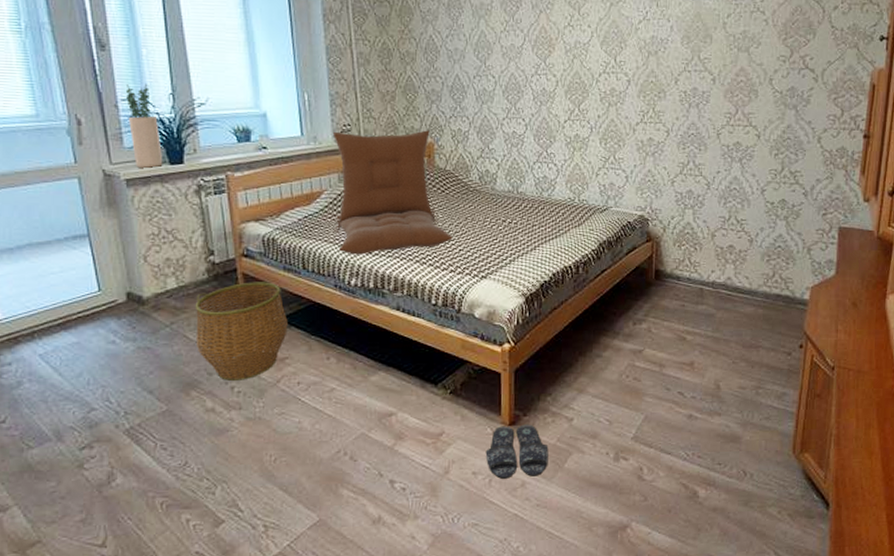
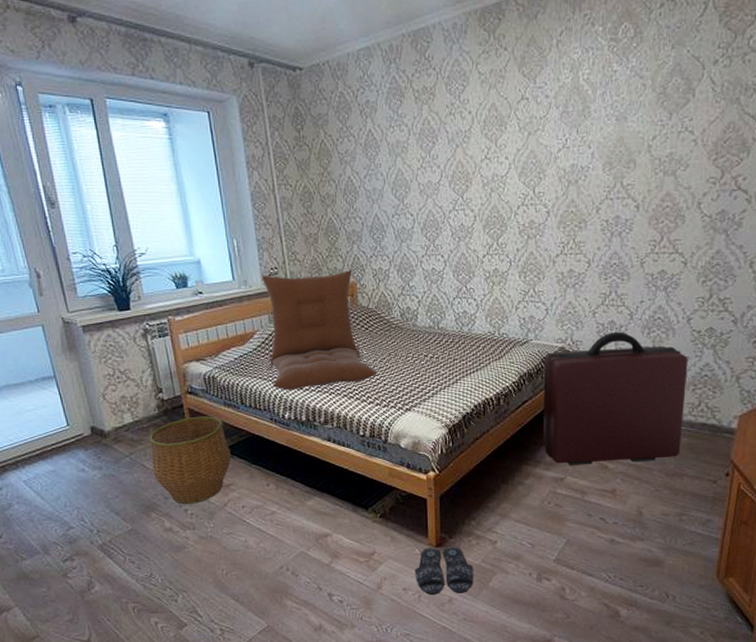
vase: present [125,84,163,169] -> none [75,237,113,316]
briefcase: none [622,201,763,337] -> present [543,331,689,465]

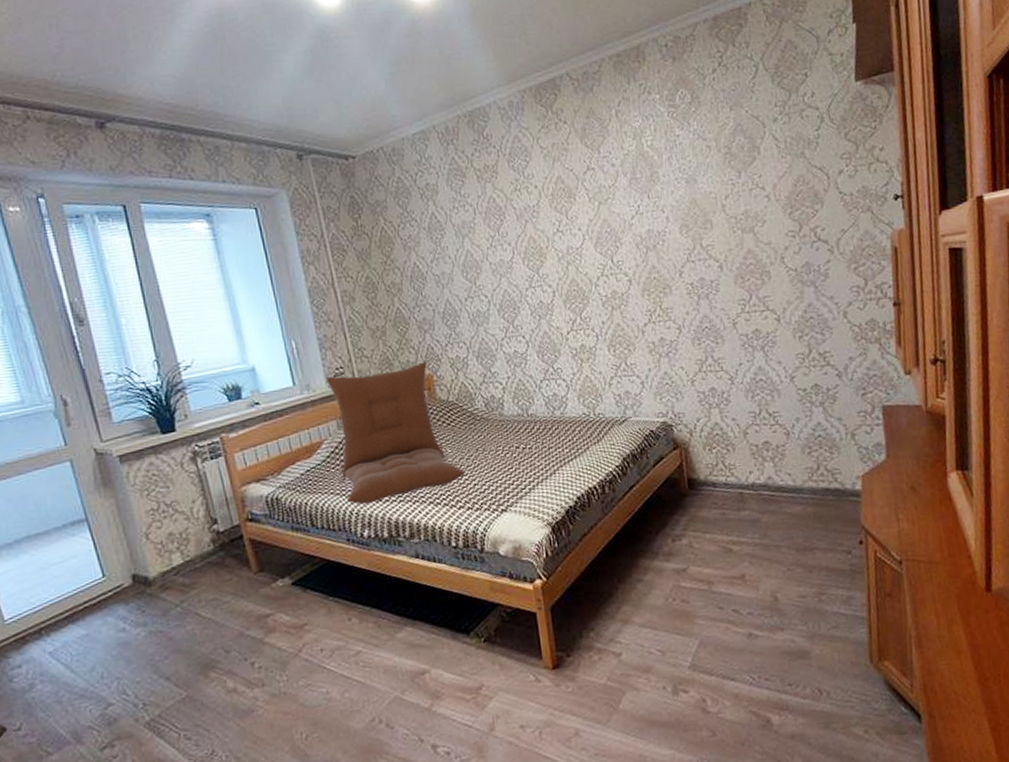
basket: present [149,416,231,504] -> none [203,545,304,657]
slippers: present [414,546,474,595] -> none [531,665,601,730]
briefcase: present [543,331,689,465] -> none [647,398,807,553]

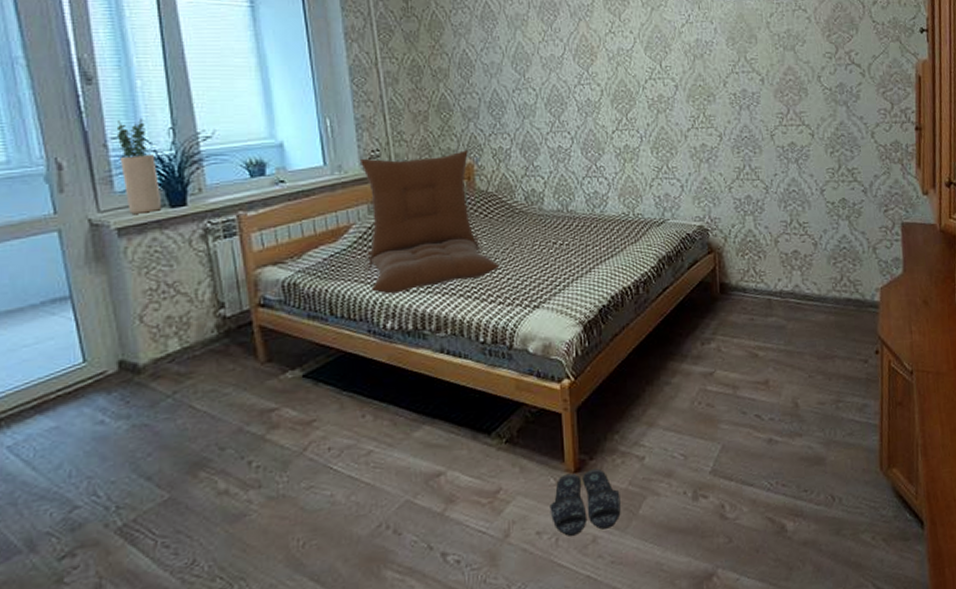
vase: none [108,353,155,443] -> present [116,118,162,215]
slippers: none [531,665,601,730] -> present [549,468,621,536]

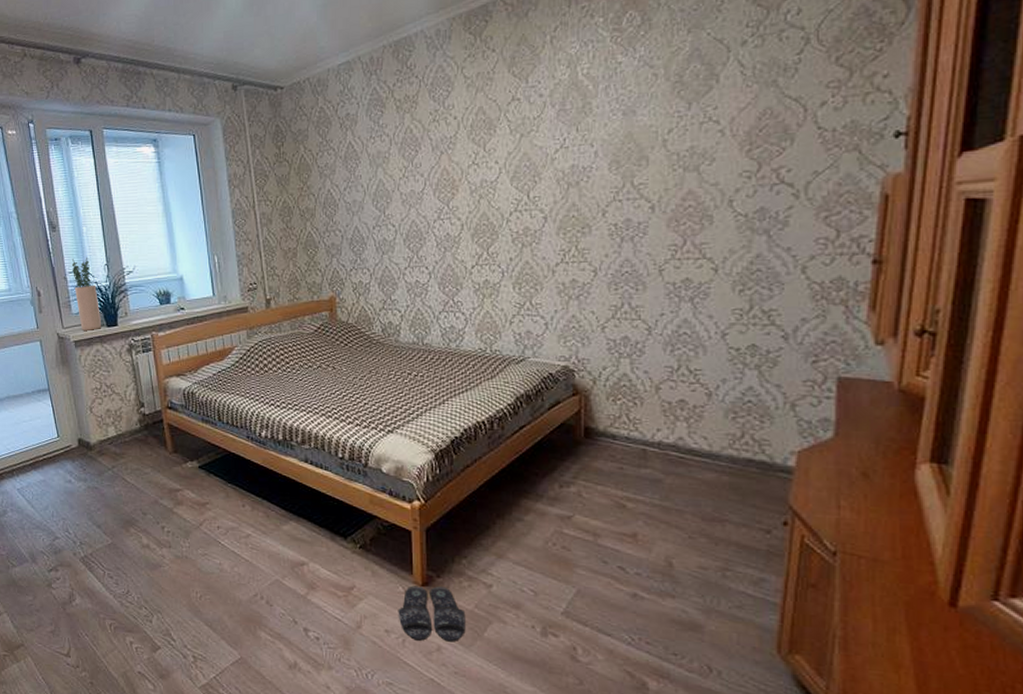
seat cushion: present [359,150,500,294] -> none [240,284,358,408]

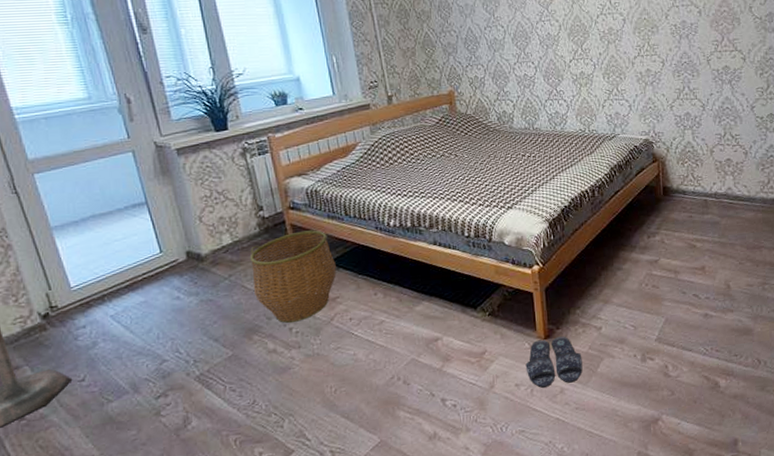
vase: present [71,257,102,332] -> none [169,60,209,138]
basket: none [130,432,207,521] -> present [249,230,337,323]

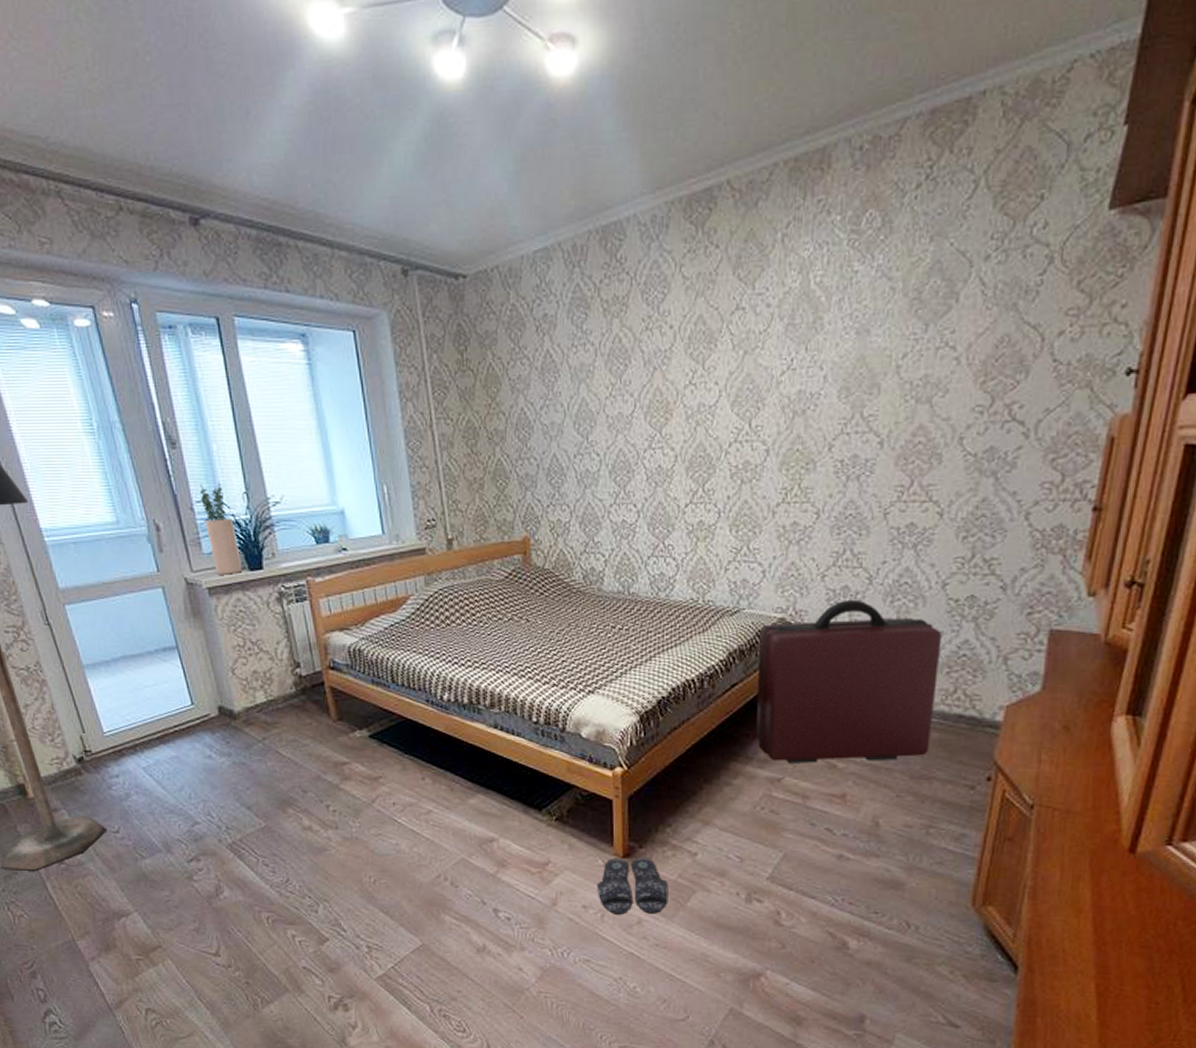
vase: none [169,60,209,138] -> present [199,483,243,576]
basket: present [249,230,337,323] -> none [285,696,380,799]
briefcase: none [631,122,757,248] -> present [756,599,943,763]

